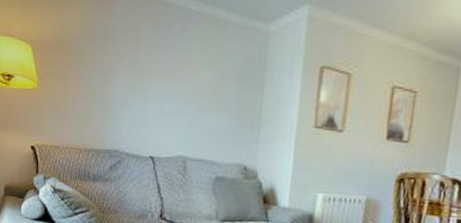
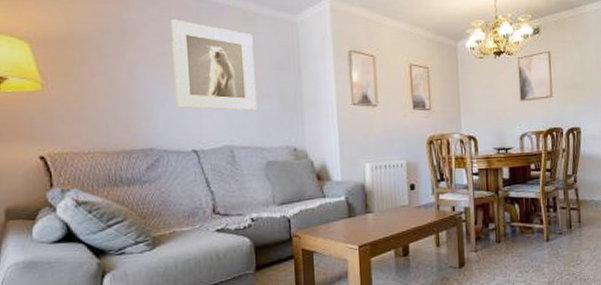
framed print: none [140,26,220,124] -> present [171,19,257,111]

